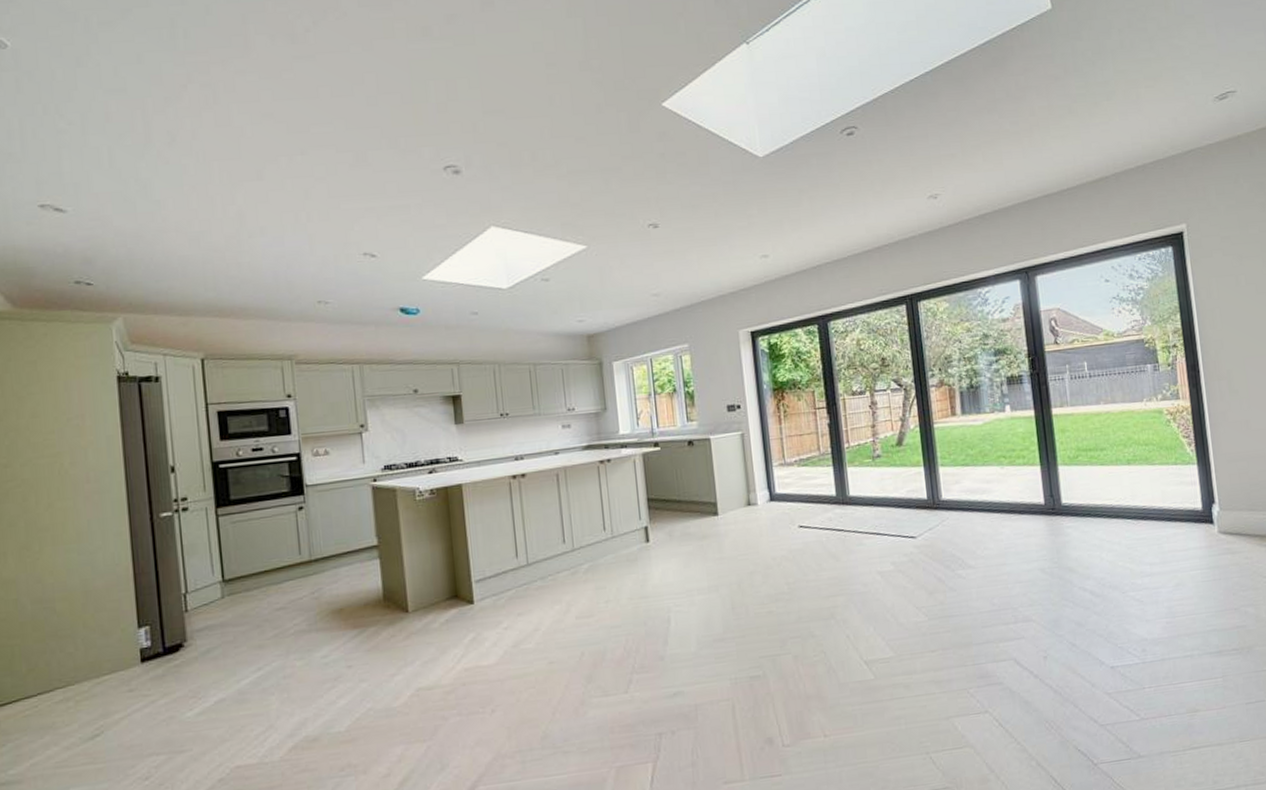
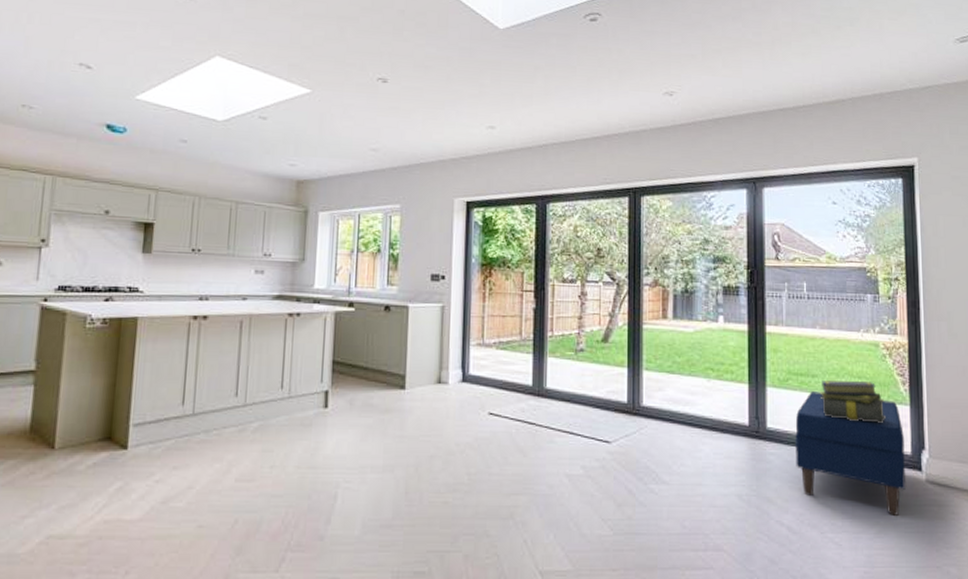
bench: none [1088,462,1199,568] -> present [795,391,906,516]
stack of books: none [1109,447,1176,486] -> present [819,380,887,423]

